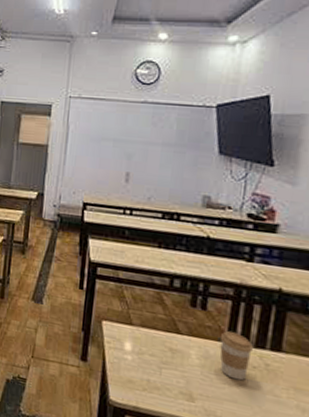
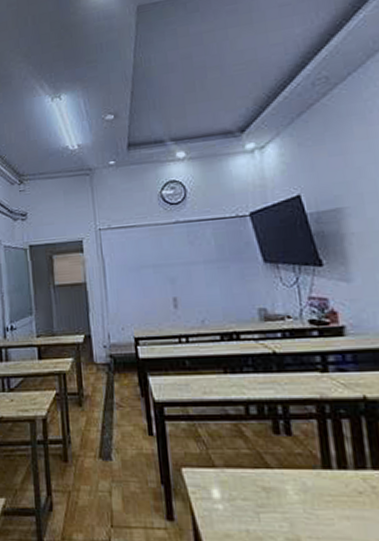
coffee cup: present [219,331,253,381] -> none [314,456,355,512]

